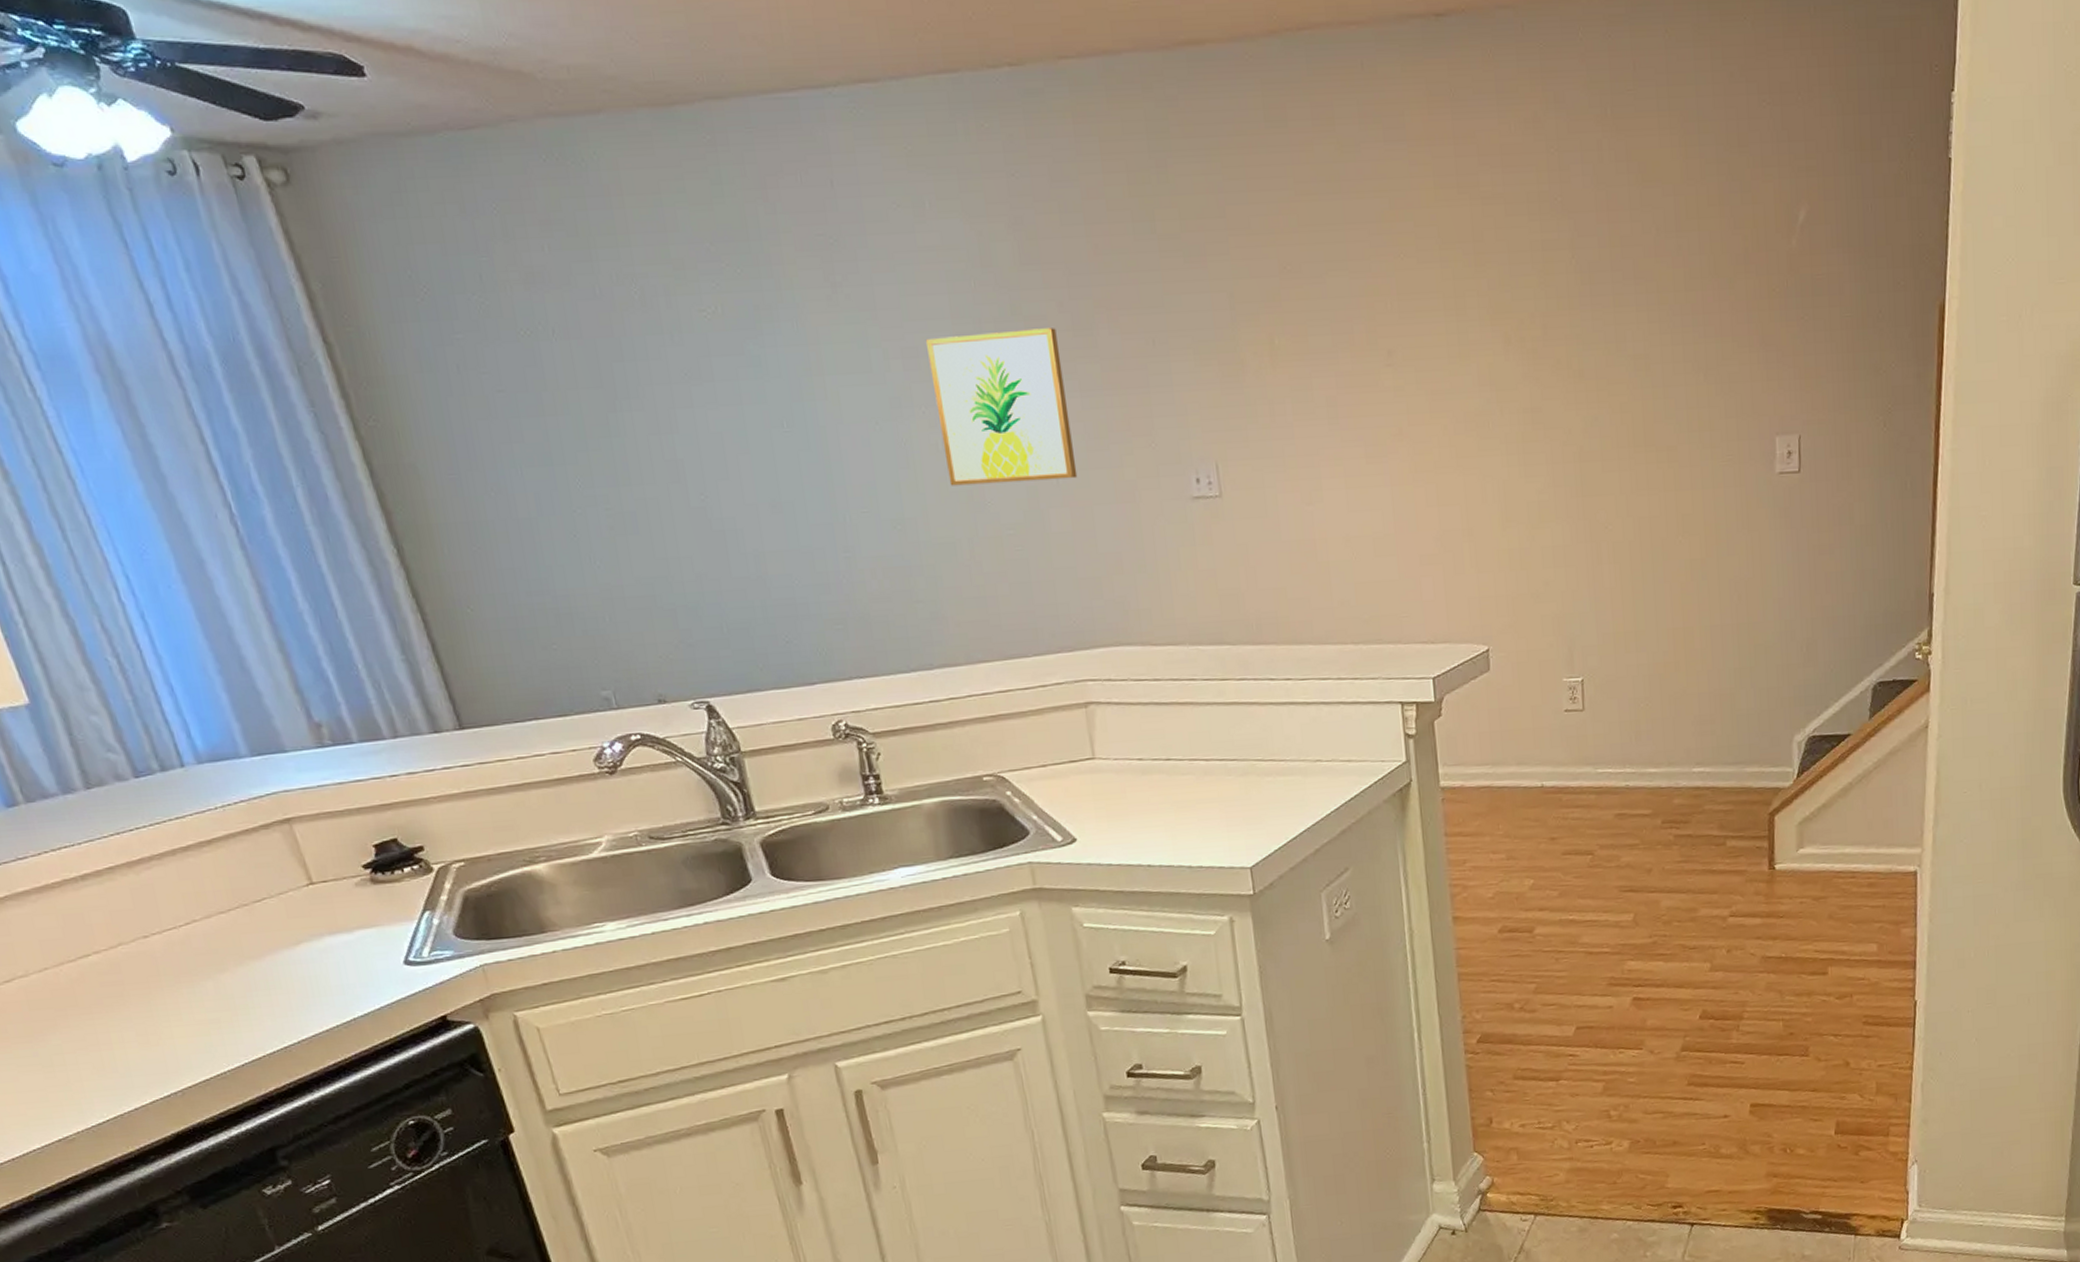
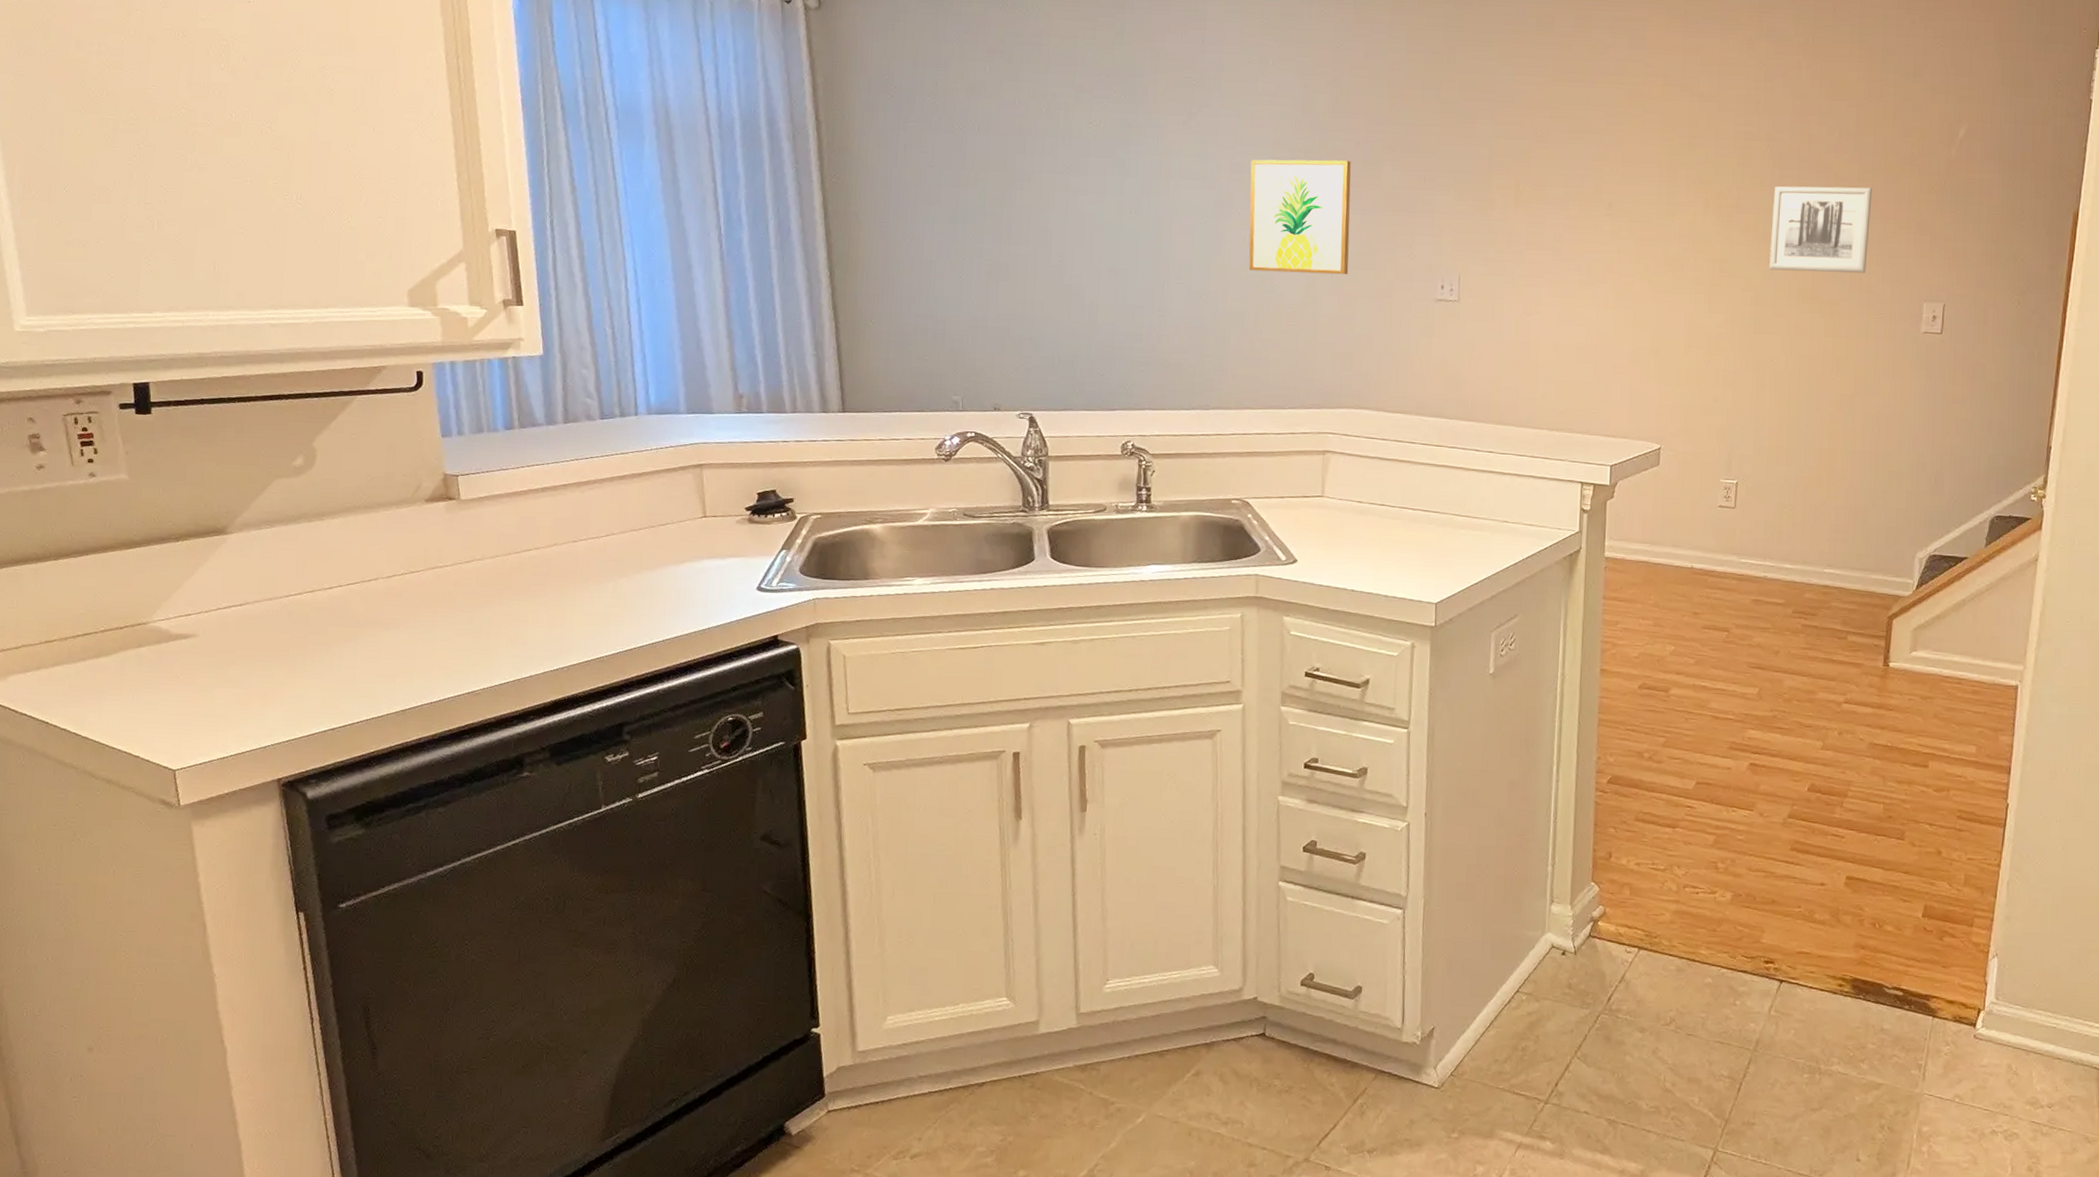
wall art: none [1585,297,1705,415] -> present [1769,186,1873,273]

